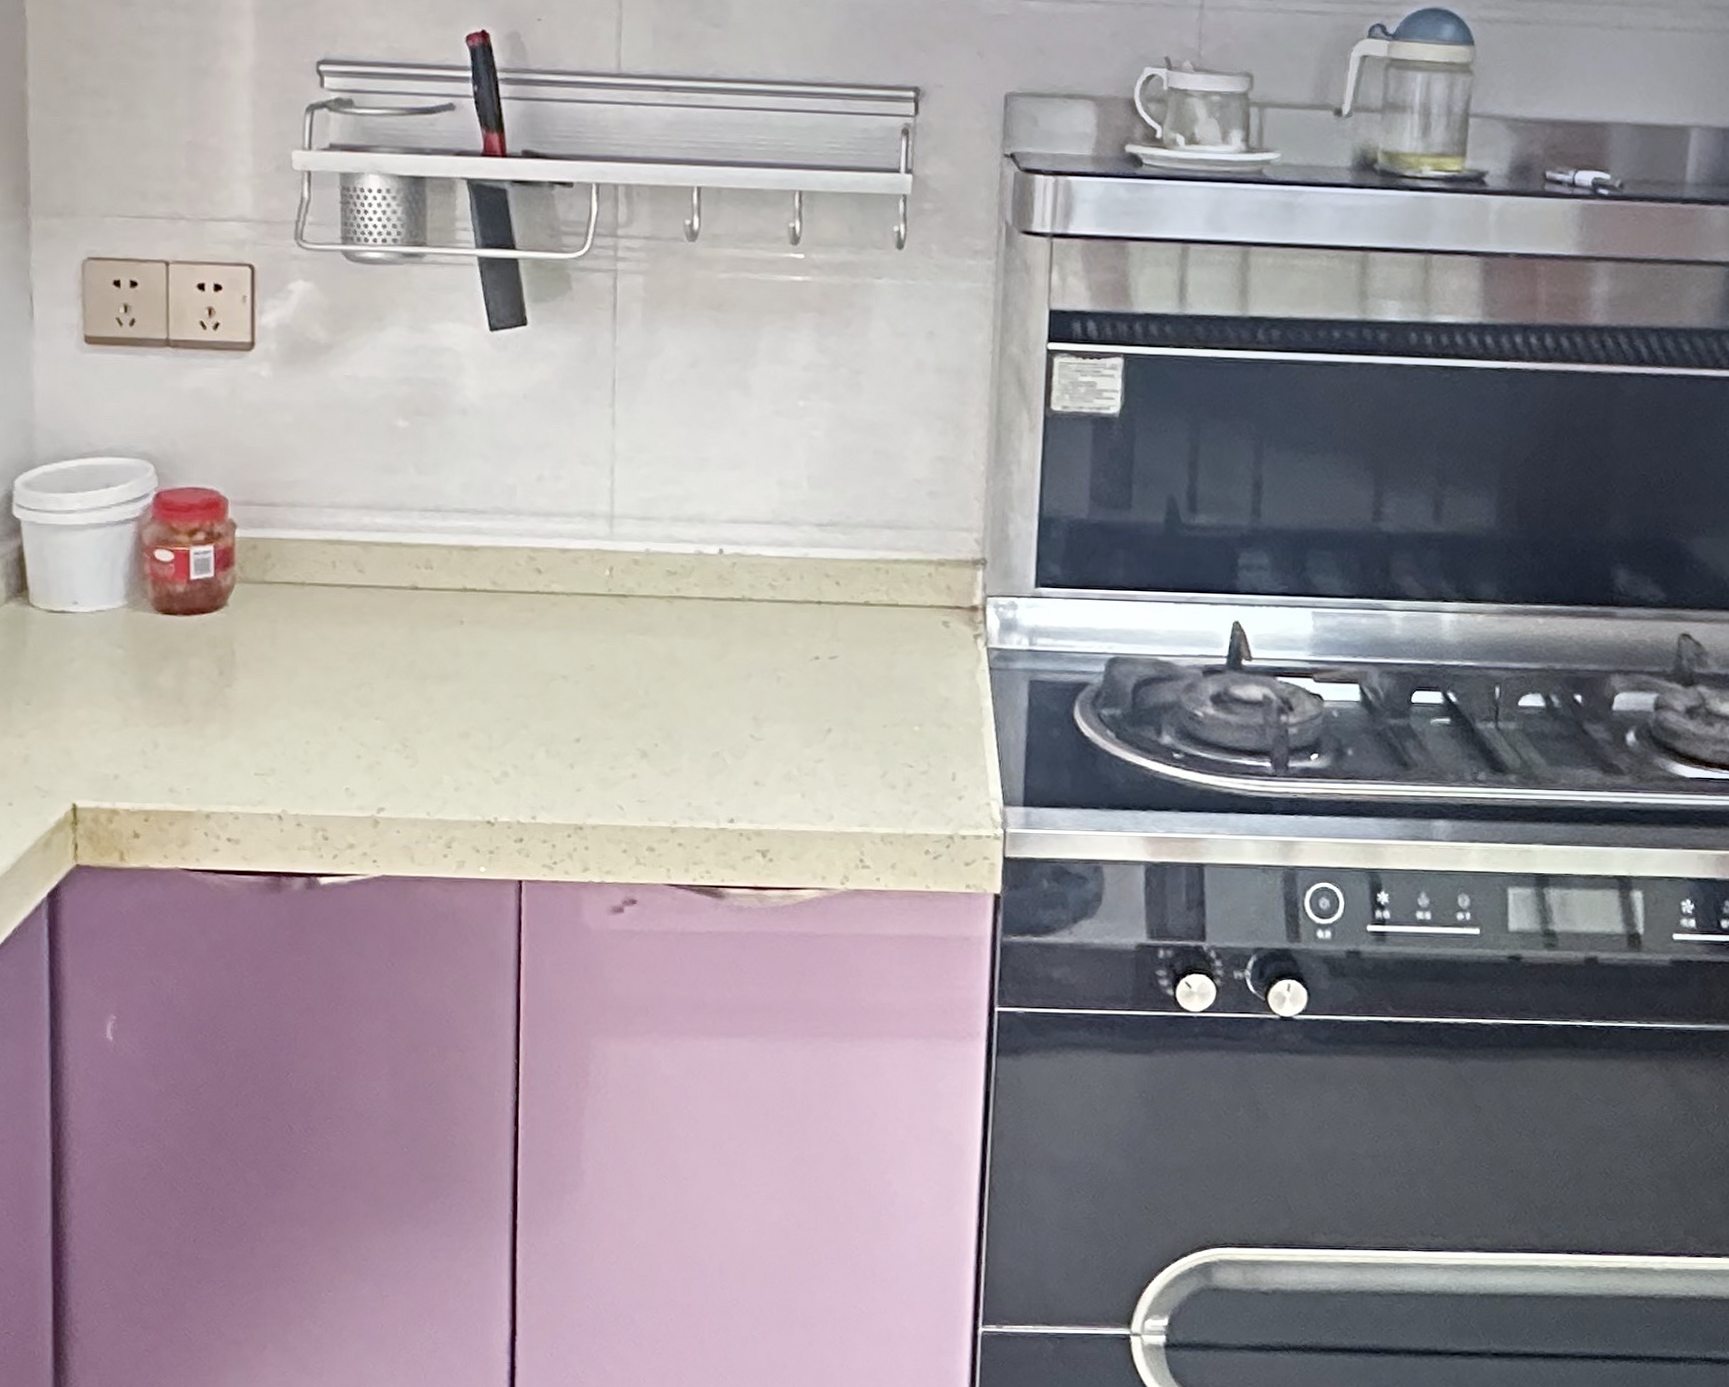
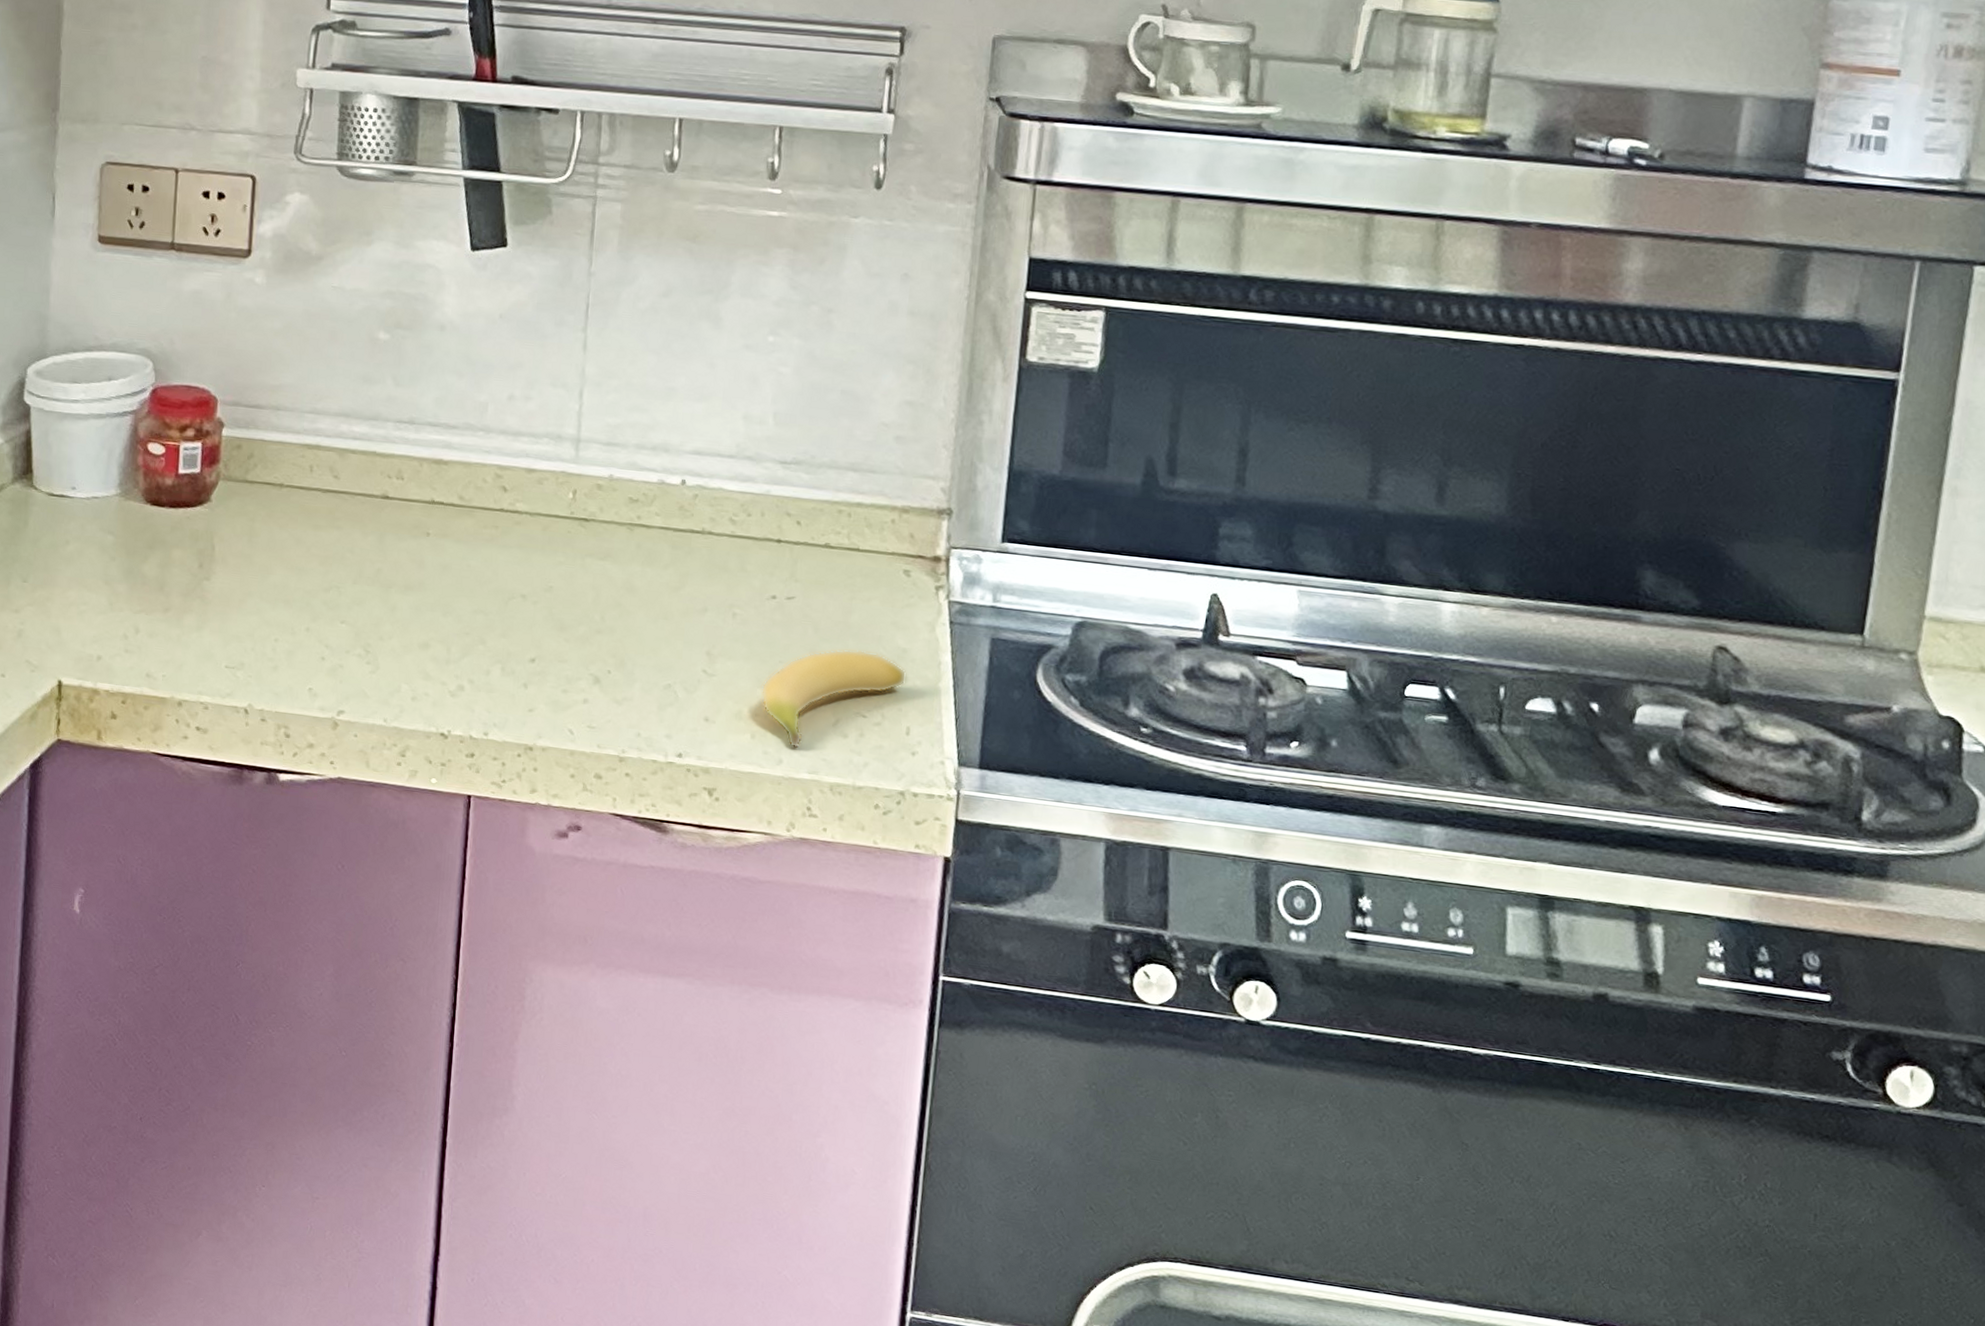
banana: none [808,703,950,804] -> present [761,649,907,749]

